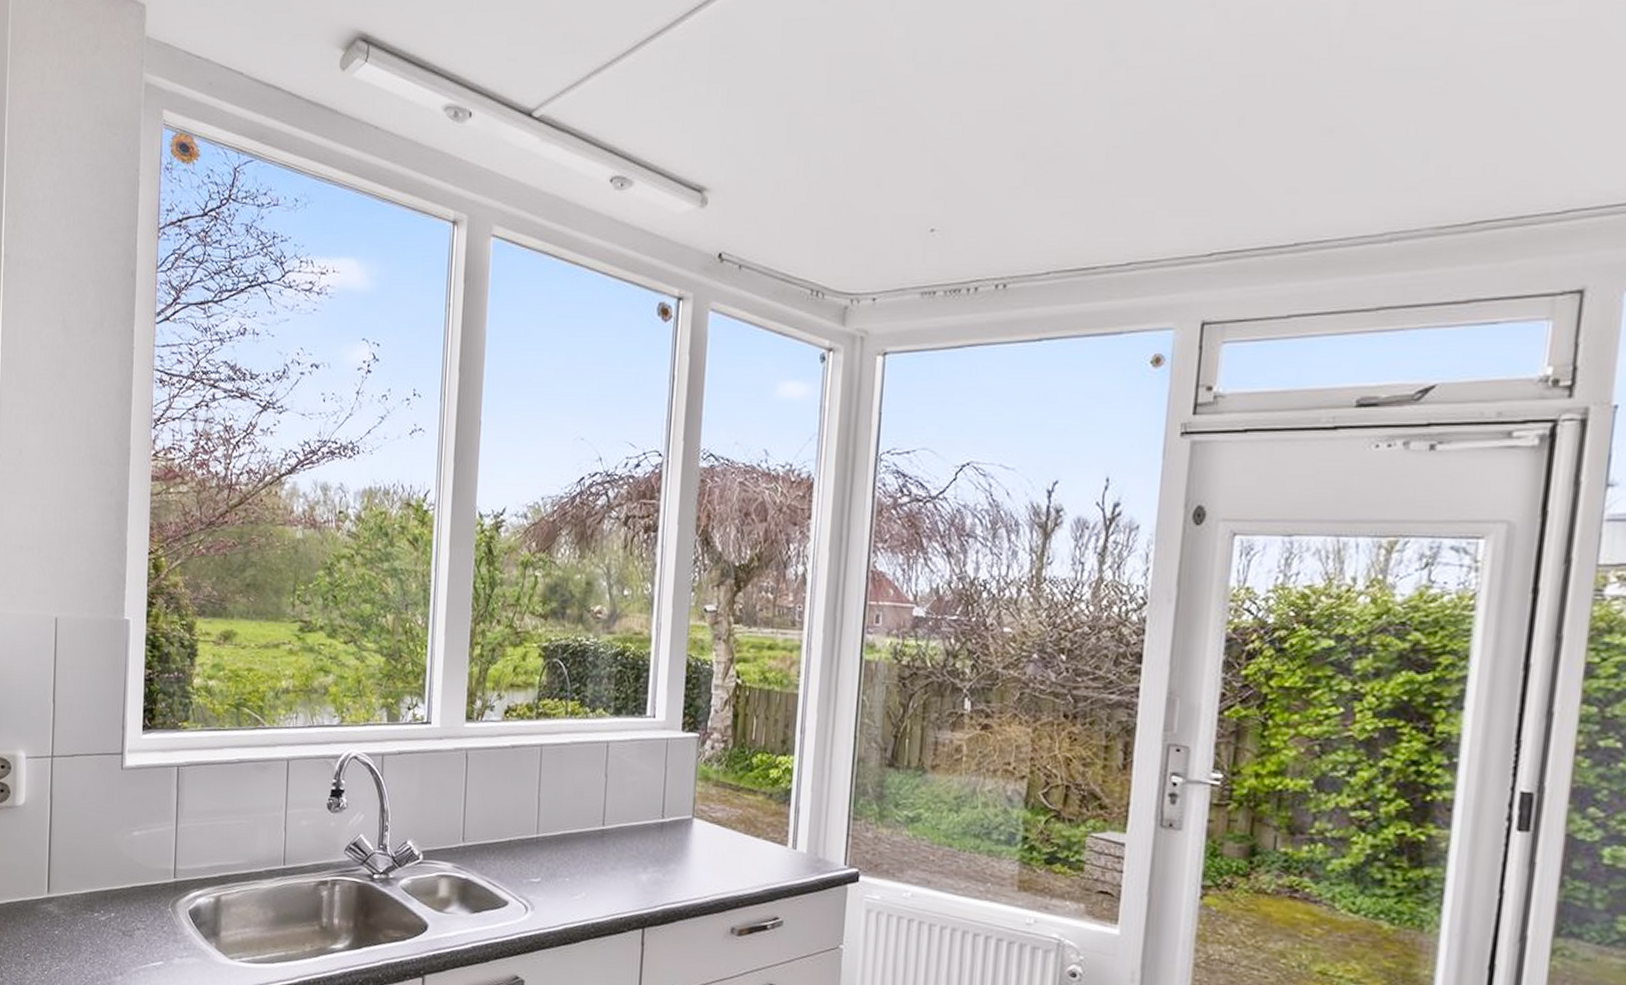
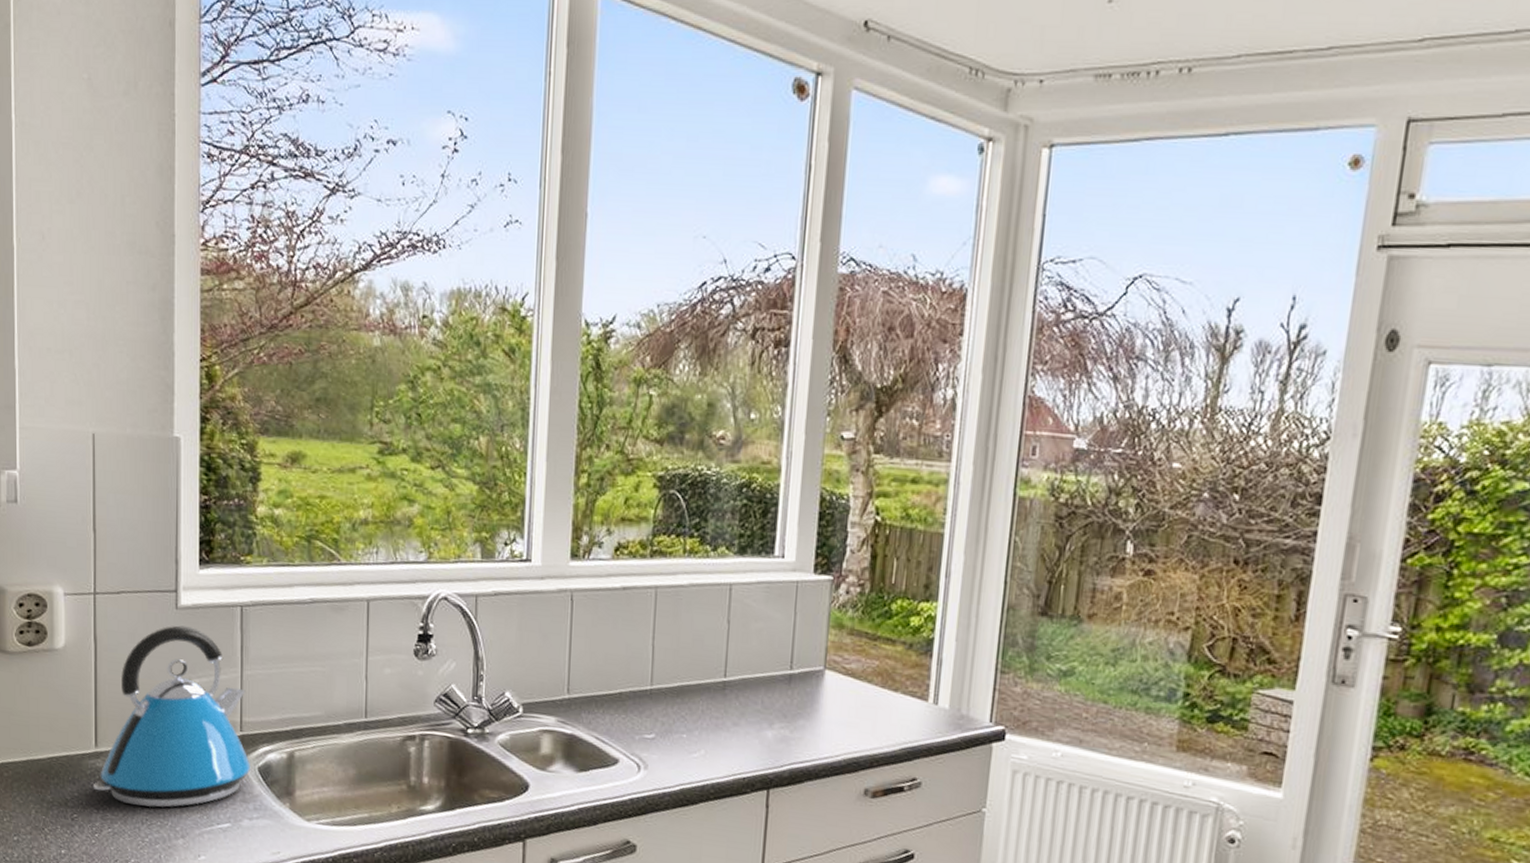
kettle: none [44,784,183,948] -> present [92,625,251,808]

